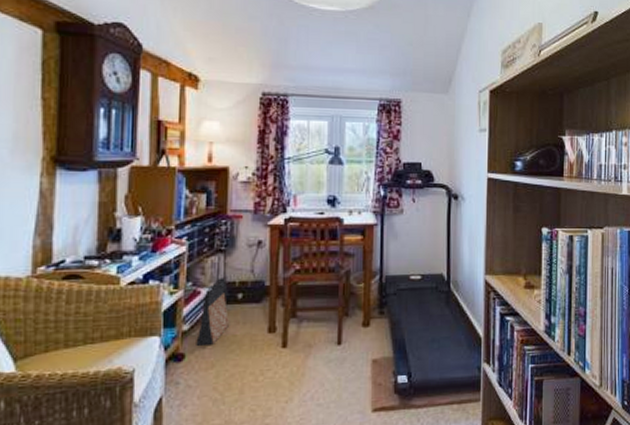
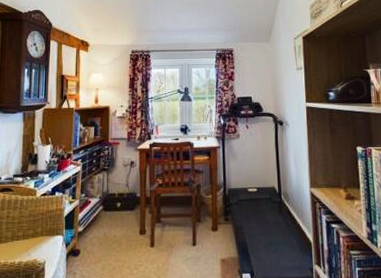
bag: present [196,278,230,346] -> none [88,190,112,244]

